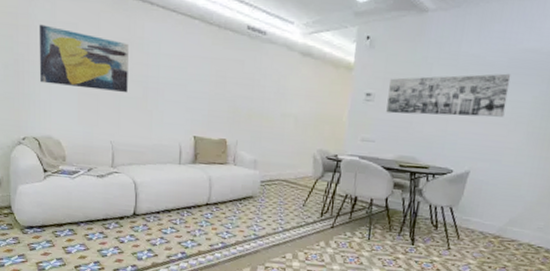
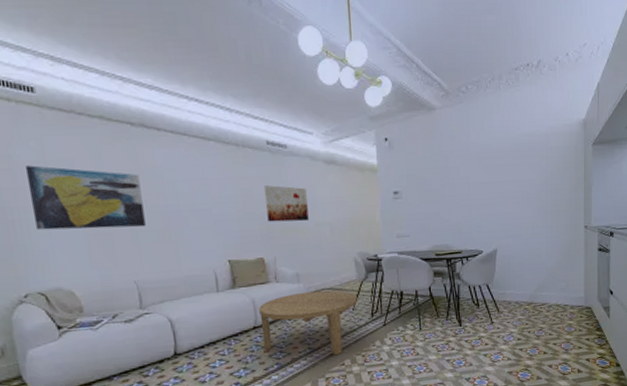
coffee table: none [212,179,310,247] -> present [259,290,357,356]
wall art: none [236,70,278,111] -> present [264,185,309,222]
wall art: present [386,73,511,117] -> none [413,157,516,208]

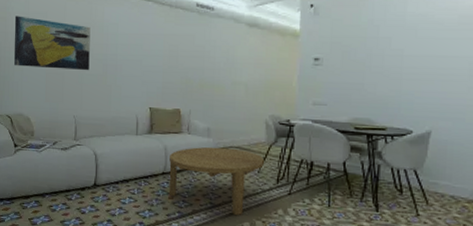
wall art: present [264,185,309,222] -> none [188,43,227,80]

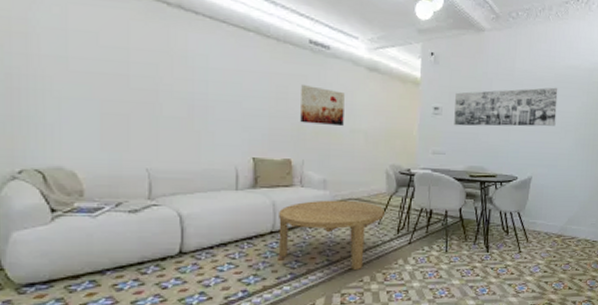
wall art: present [14,16,91,71] -> none [42,32,168,113]
wall art: none [188,43,227,80] -> present [300,85,345,127]
wall art: none [336,30,464,77] -> present [454,87,558,127]

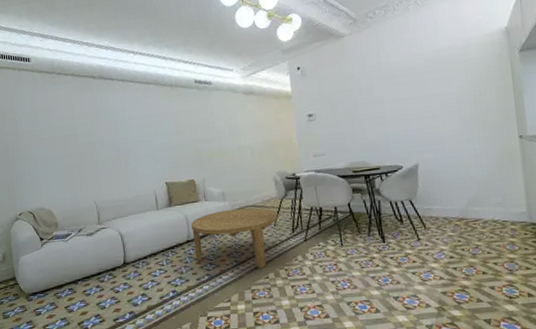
wall art: present [300,85,345,127] -> none [194,116,232,149]
wall art: present [454,87,558,127] -> none [326,72,435,128]

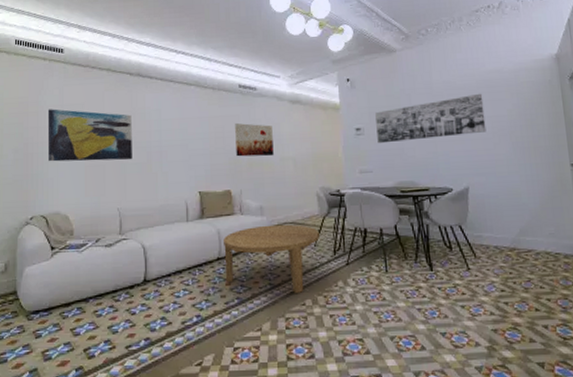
wall art: none [22,115,103,164] -> present [47,109,132,162]
wall art: none [194,116,232,149] -> present [235,123,274,157]
wall art: none [326,72,435,128] -> present [375,93,486,144]

